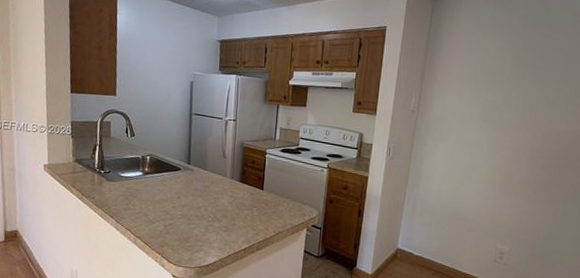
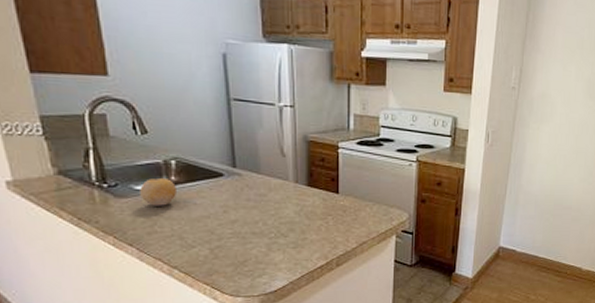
fruit: none [123,168,148,190] -> present [140,177,176,206]

